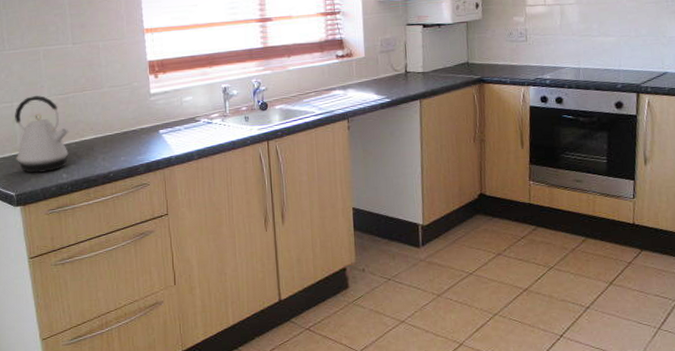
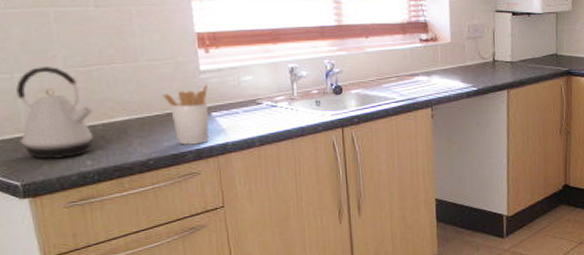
utensil holder: none [121,105,158,160] -> present [162,84,210,145]

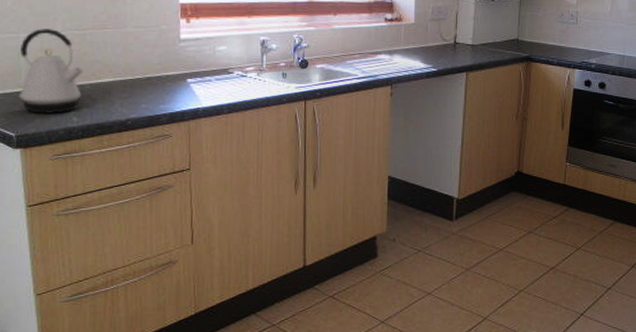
utensil holder: present [162,84,210,145] -> none [145,52,186,108]

